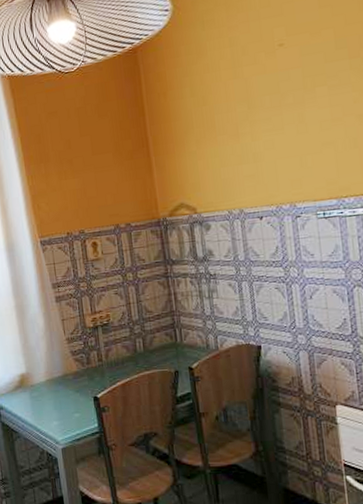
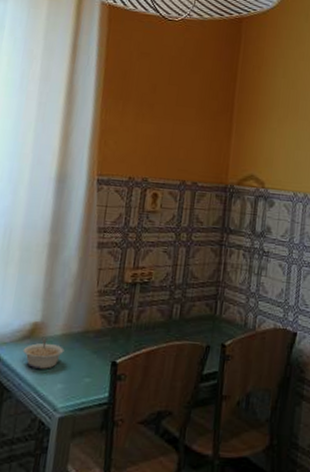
legume: none [18,386,52,411] -> present [22,338,65,369]

